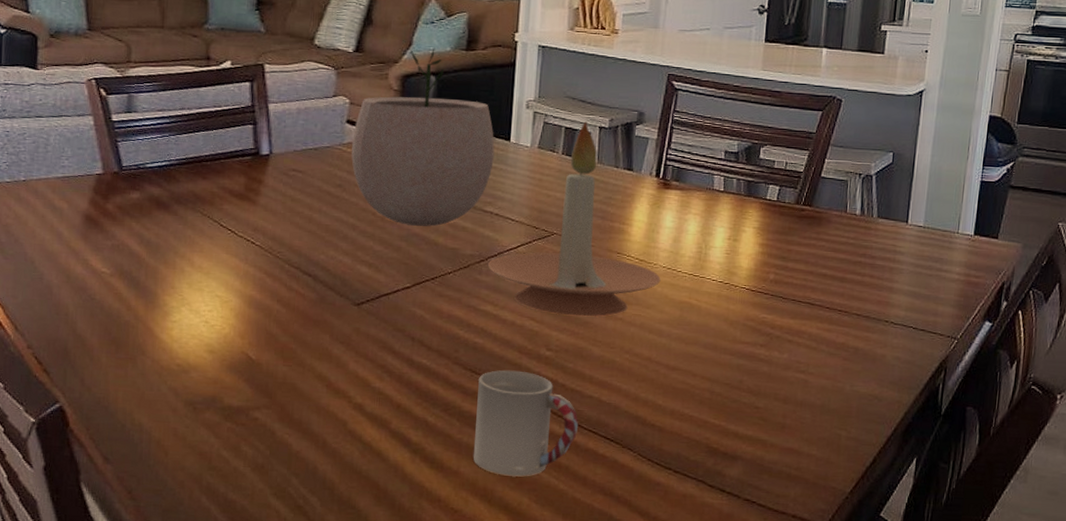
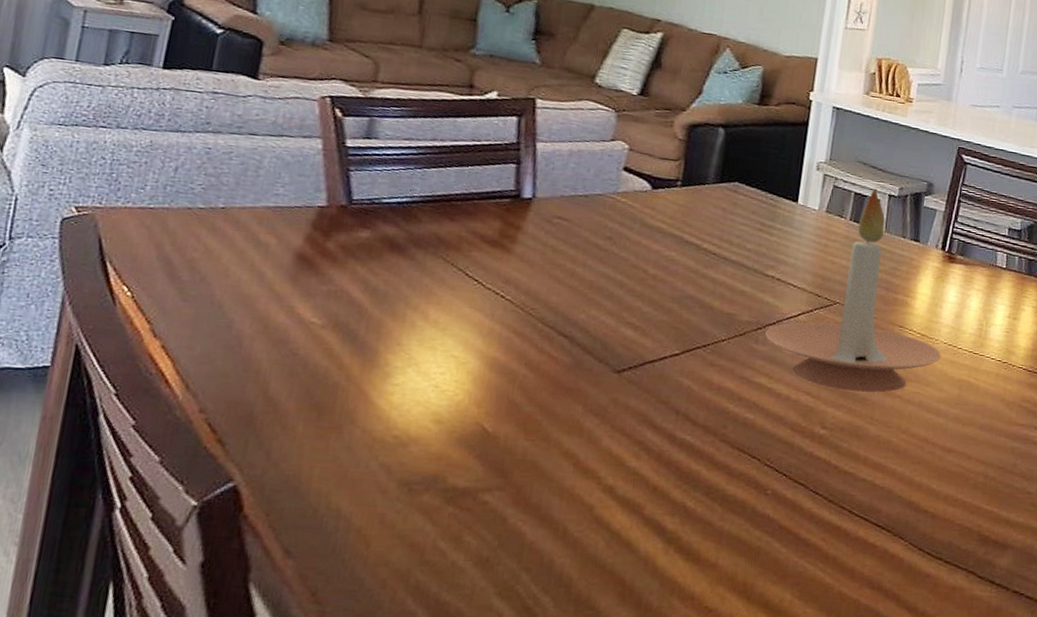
plant pot: present [351,47,495,227] -> none [625,98,782,289]
cup: present [473,370,579,477] -> none [734,449,850,570]

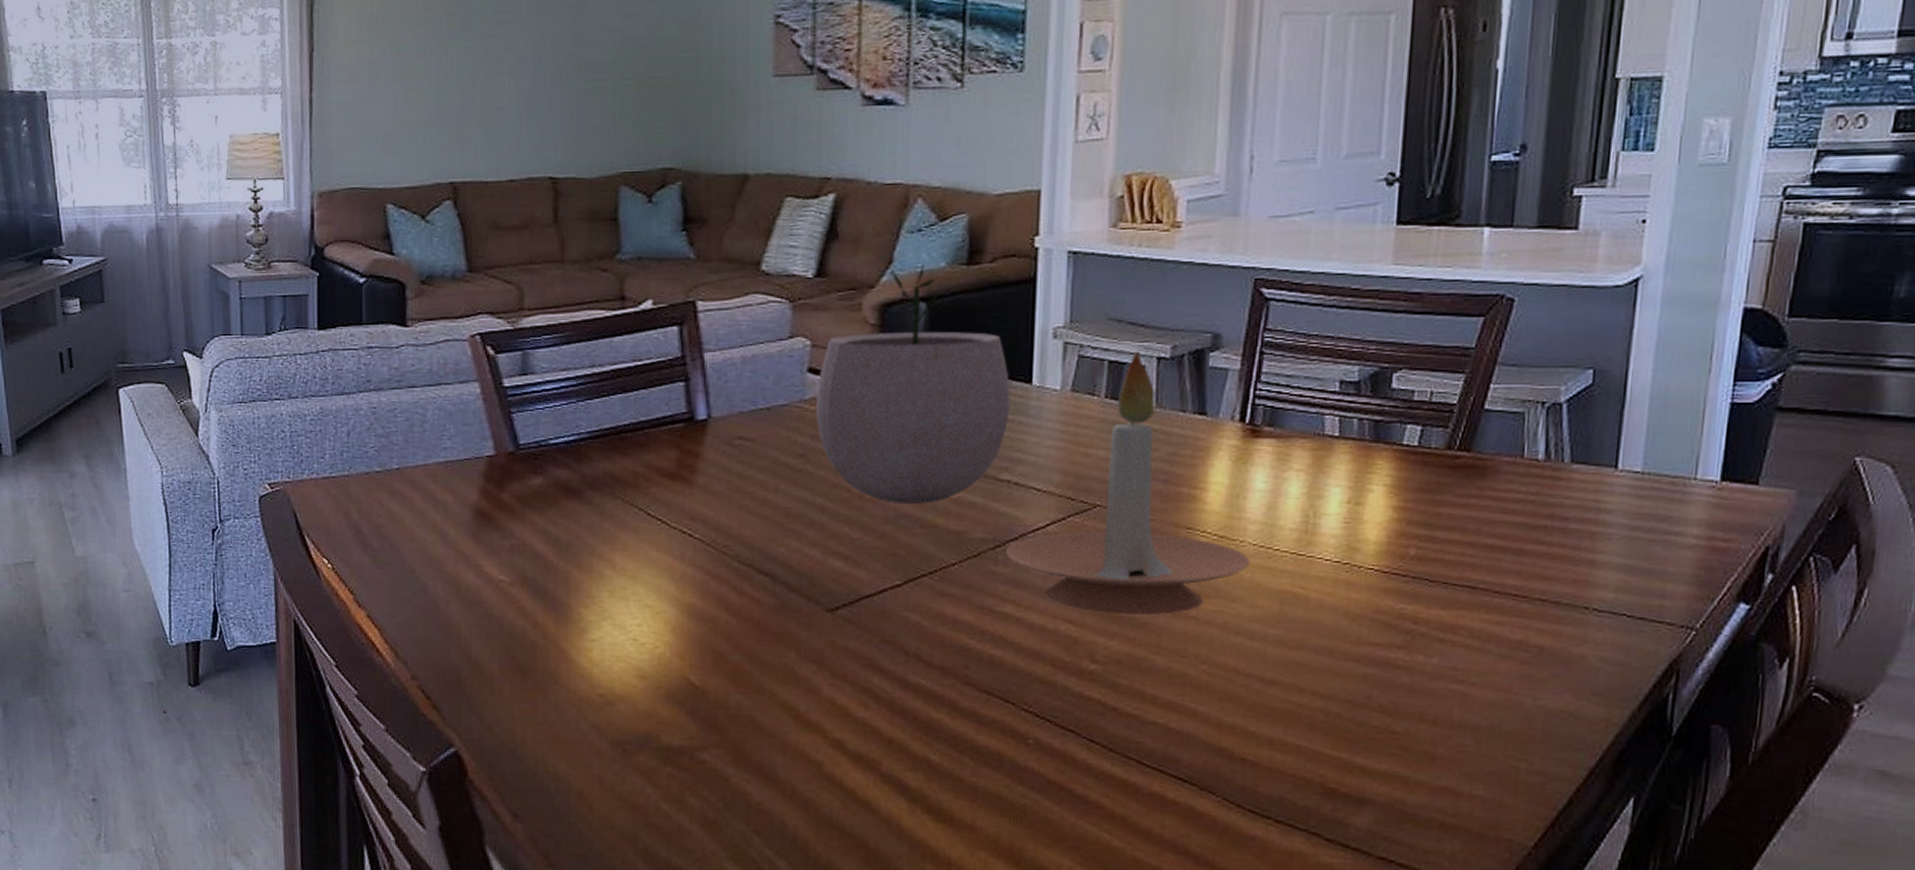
plant pot: none [625,98,782,289] -> present [816,264,1011,504]

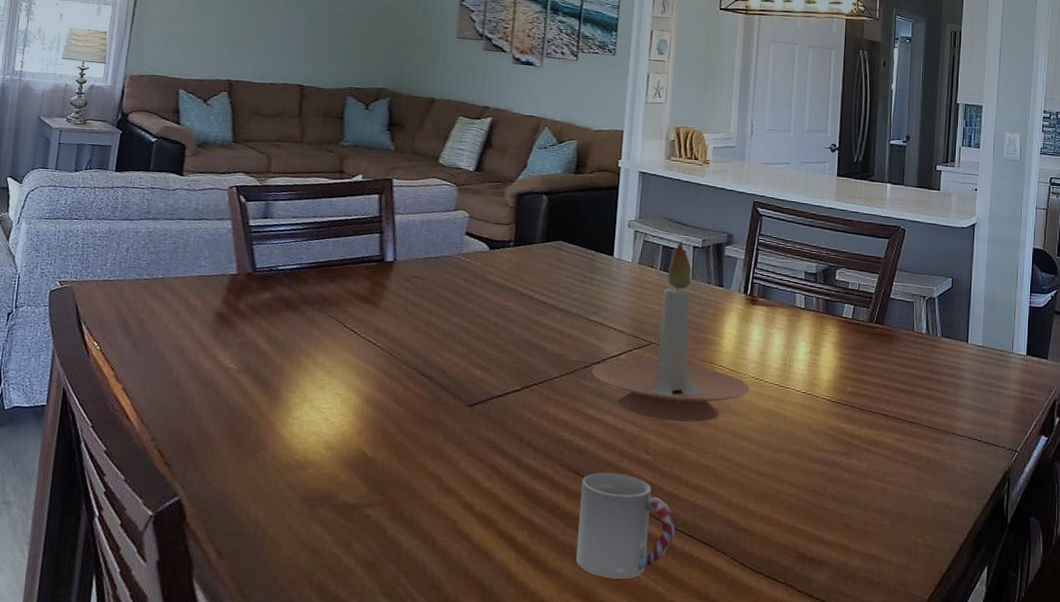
plant pot: present [816,264,1011,504] -> none [469,170,600,333]
cup: none [993,690,1138,831] -> present [575,472,676,579]

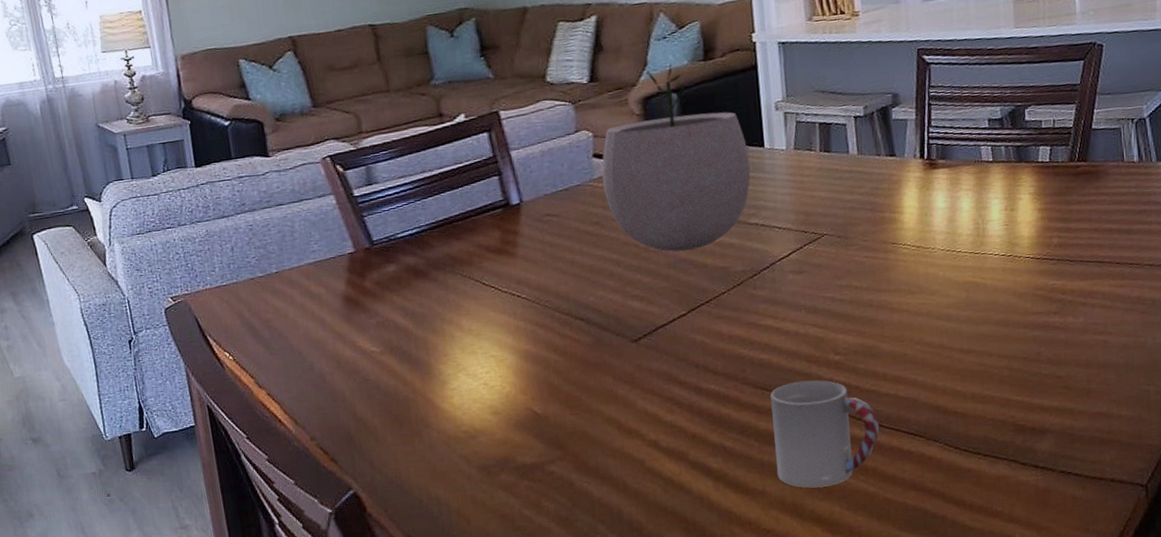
plant pot: none [469,170,600,333] -> present [602,63,751,252]
candle holder: present [592,241,750,423] -> none [762,113,941,317]

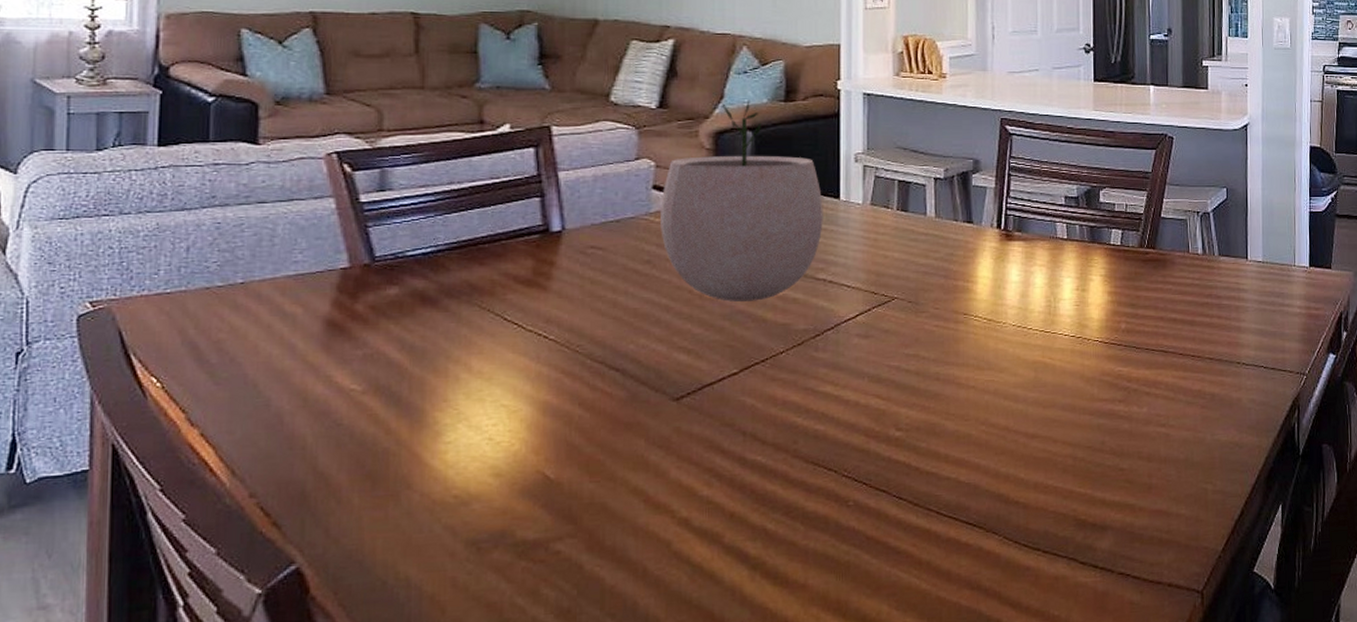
cup: present [770,380,880,488] -> none [822,457,938,582]

